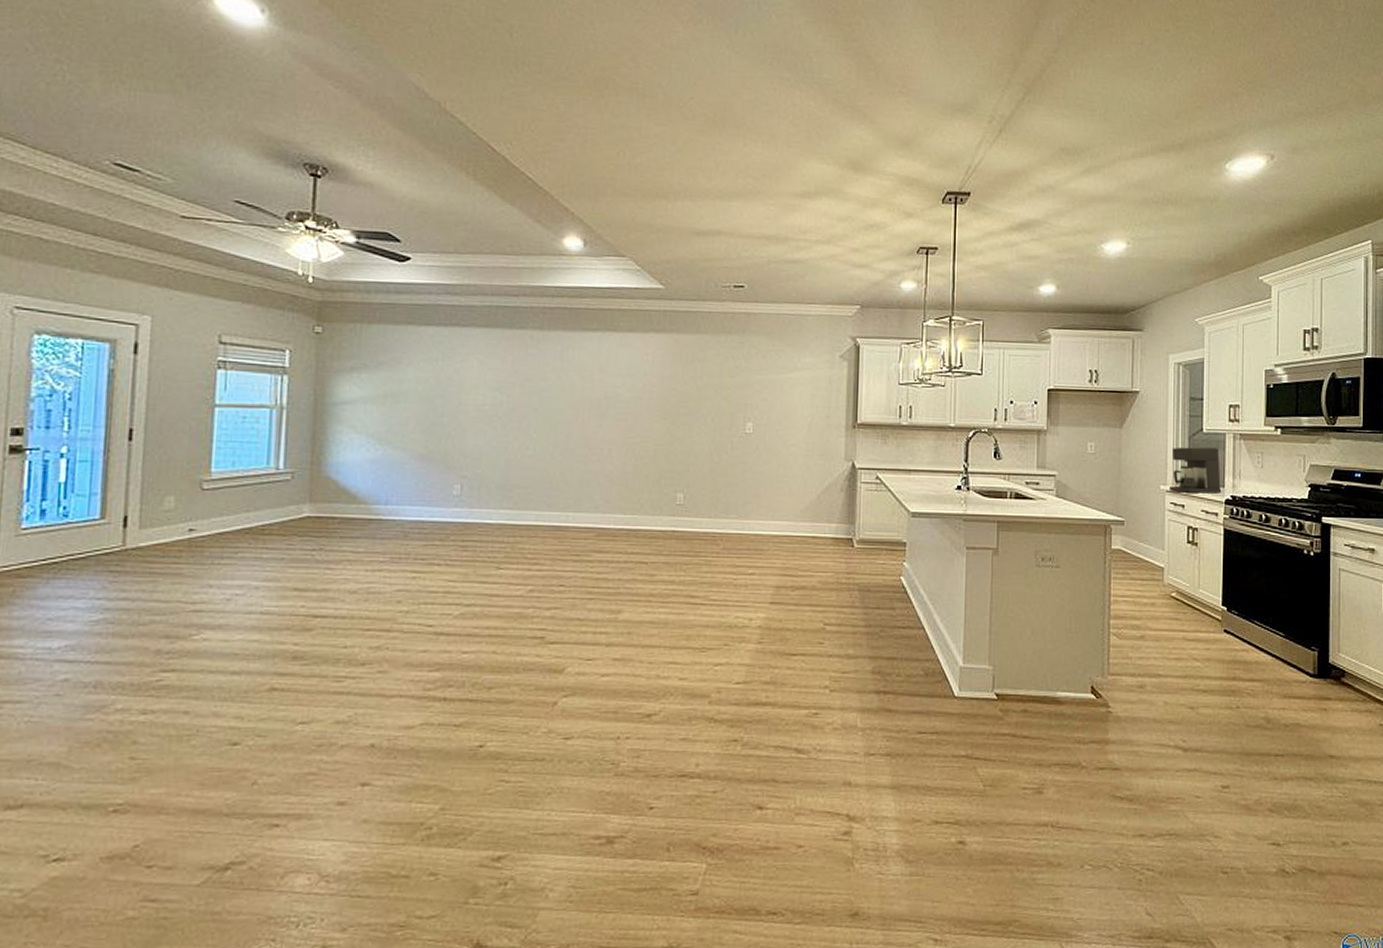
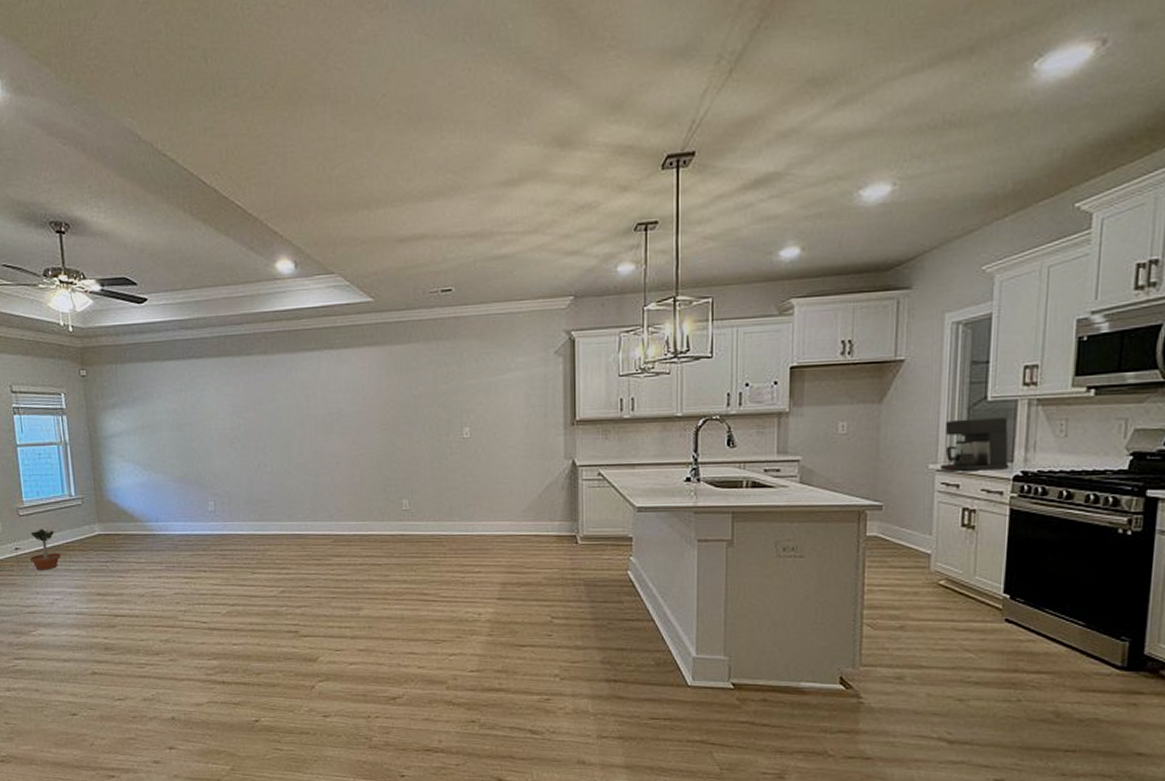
potted tree: none [206,503,254,558] -> present [29,525,62,571]

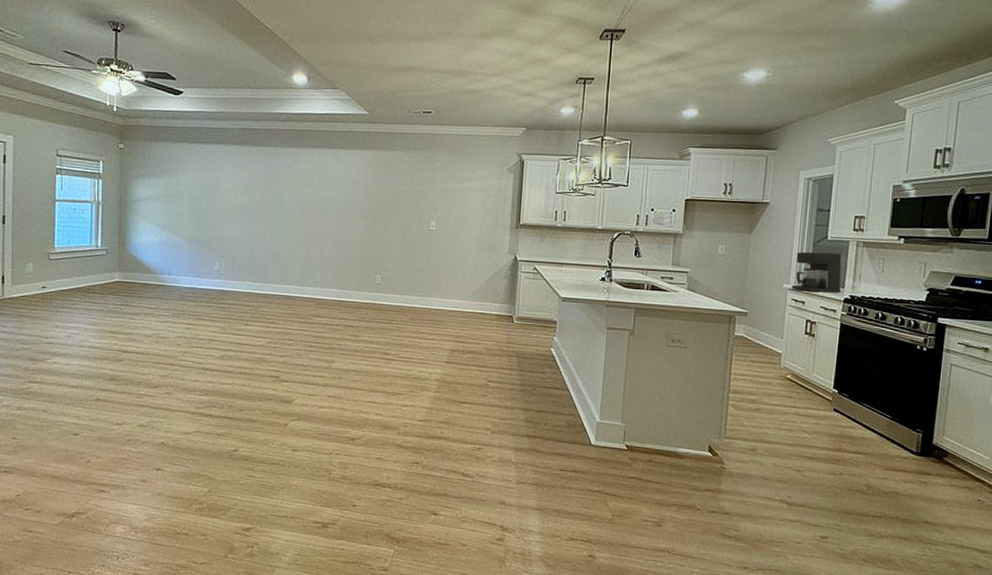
potted tree: present [29,525,62,571] -> none [53,270,83,308]

